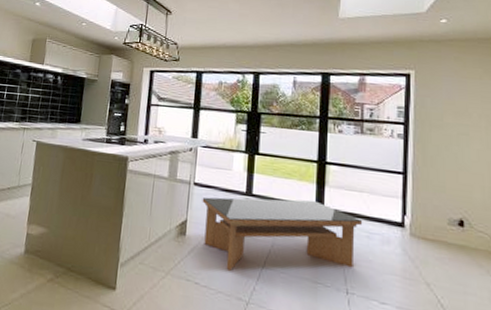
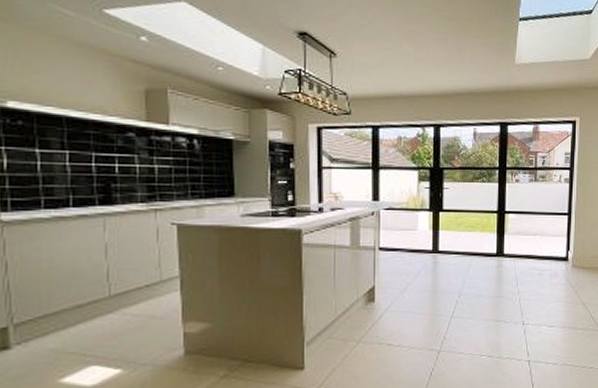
coffee table: present [202,197,363,271] -> none [389,248,536,326]

